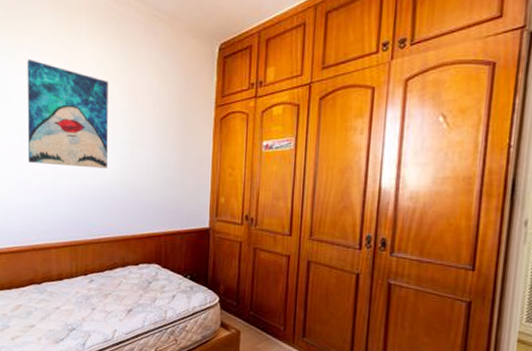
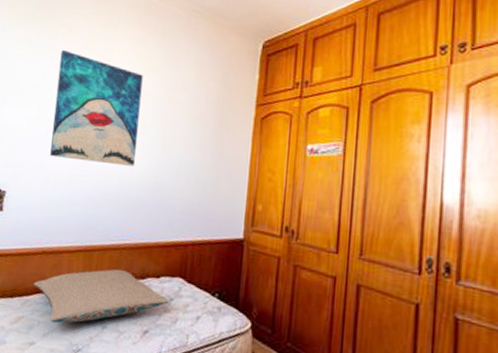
pillow: none [27,260,148,309] -> present [33,269,169,324]

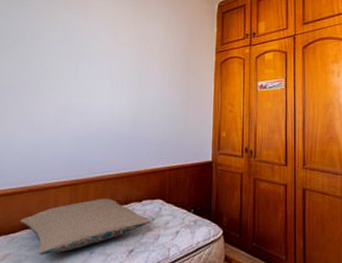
wall art: present [50,49,143,166] -> none [34,8,119,107]

